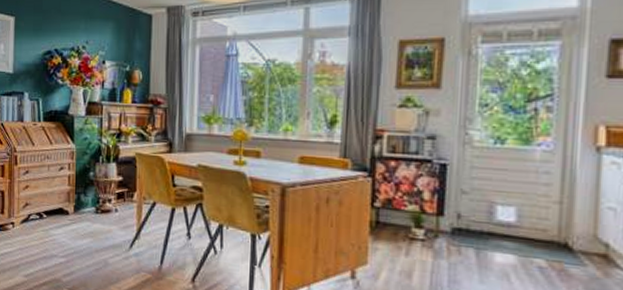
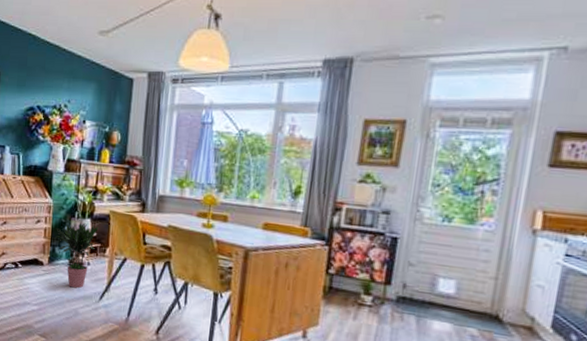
potted plant: none [79,167,125,237] -> present [54,222,99,289]

